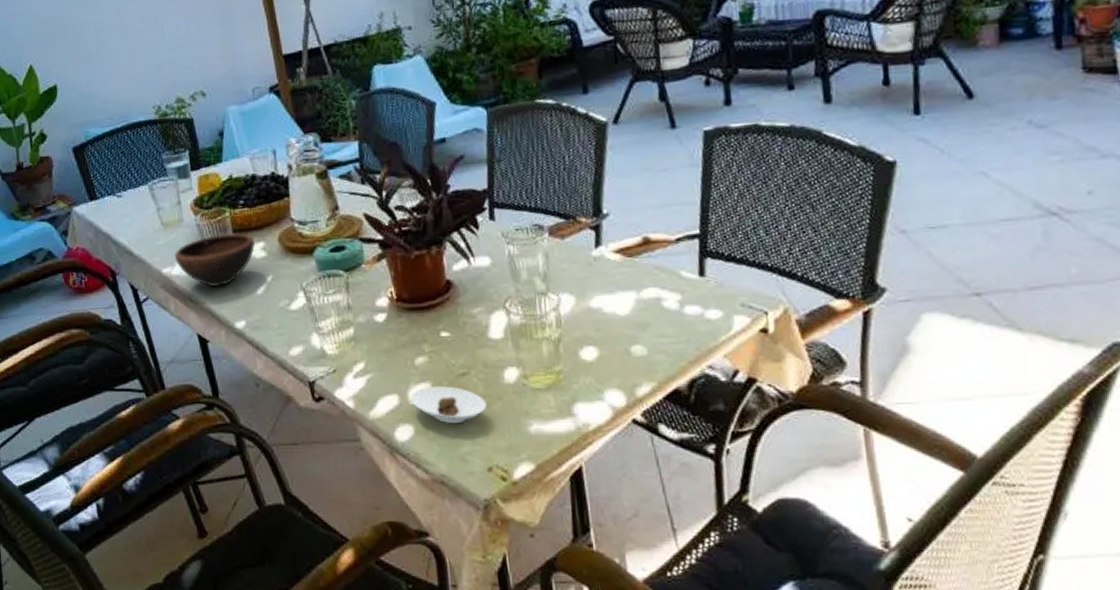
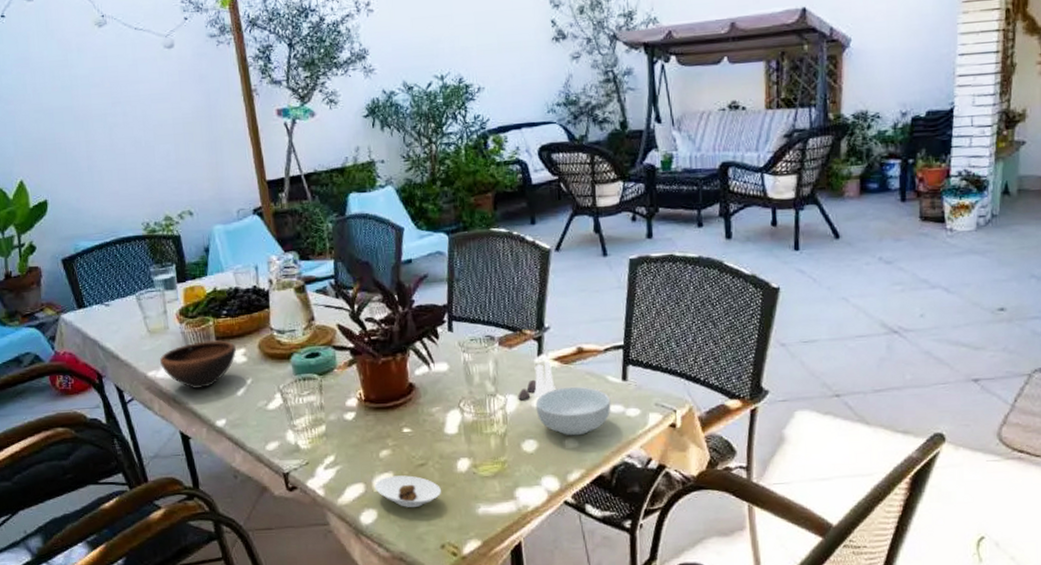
salt and pepper shaker set: none [573,252,618,299] -> present [518,360,556,399]
cereal bowl: none [594,283,687,343] -> present [535,386,611,436]

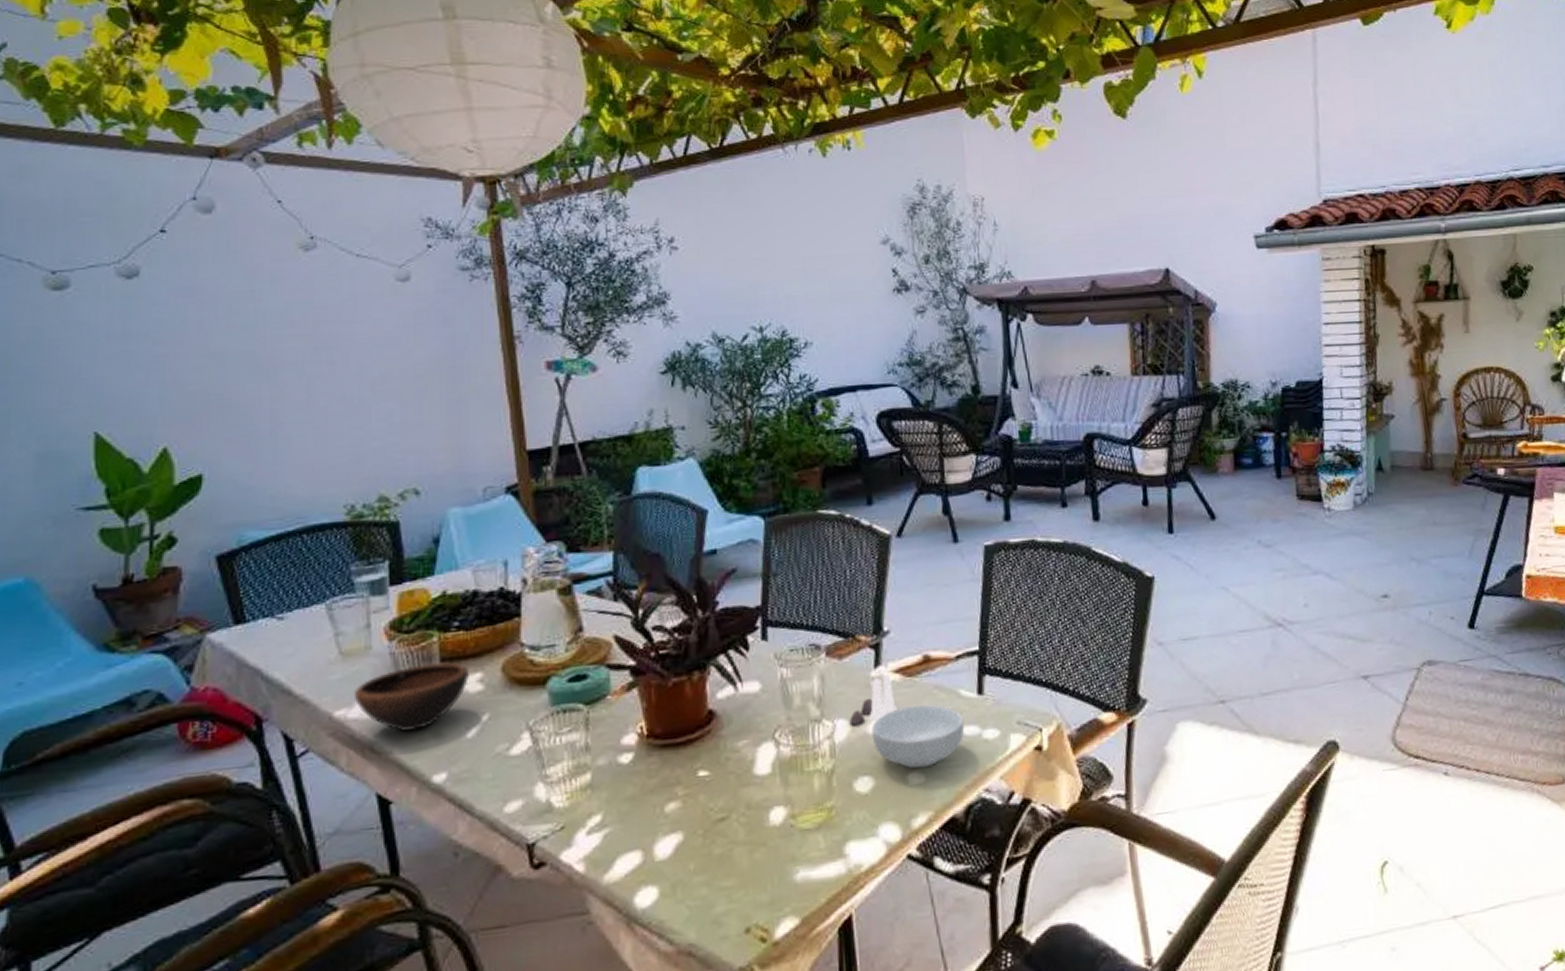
saucer: present [374,475,441,507] -> none [656,835,747,880]

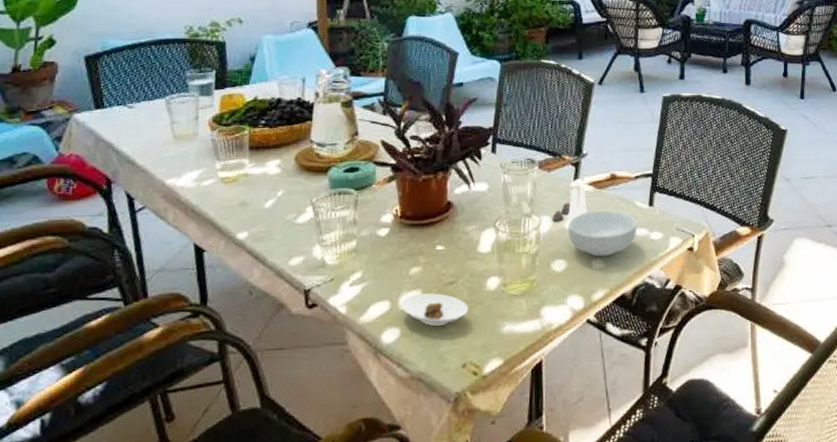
bowl: present [353,661,469,732] -> none [181,150,270,200]
saucer: none [656,835,747,880] -> present [400,293,468,326]

